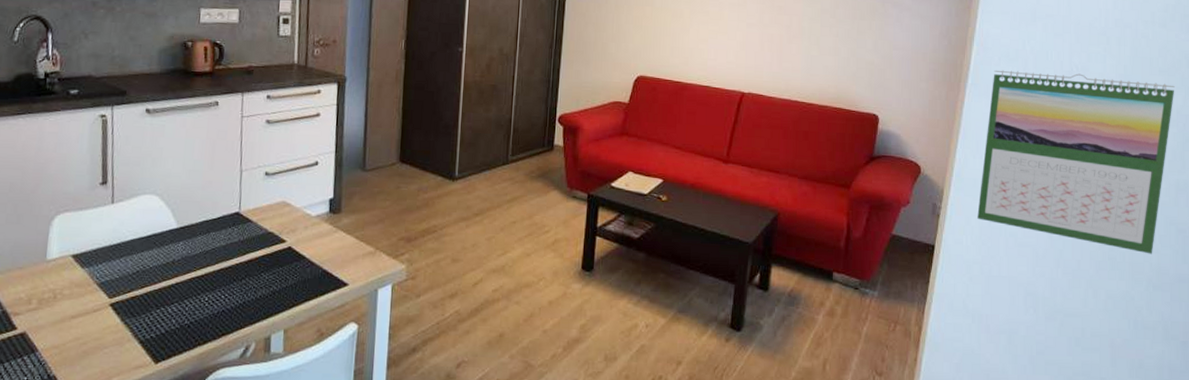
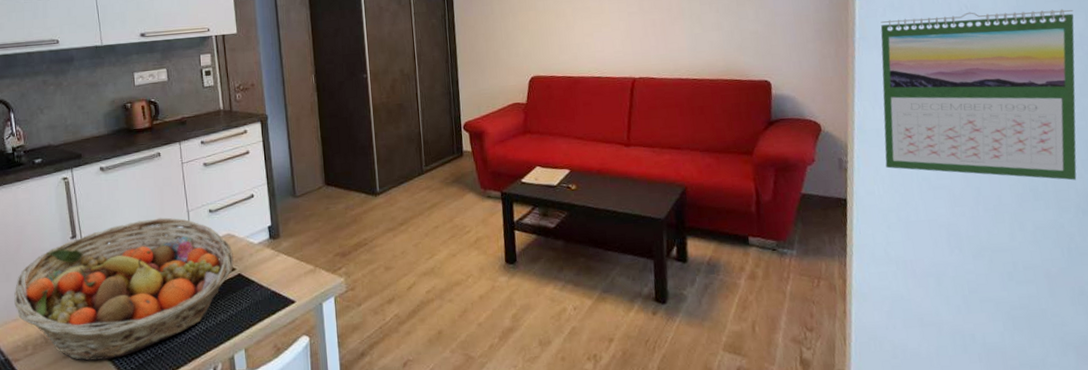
fruit basket: none [22,174,286,325] -> present [14,217,234,361]

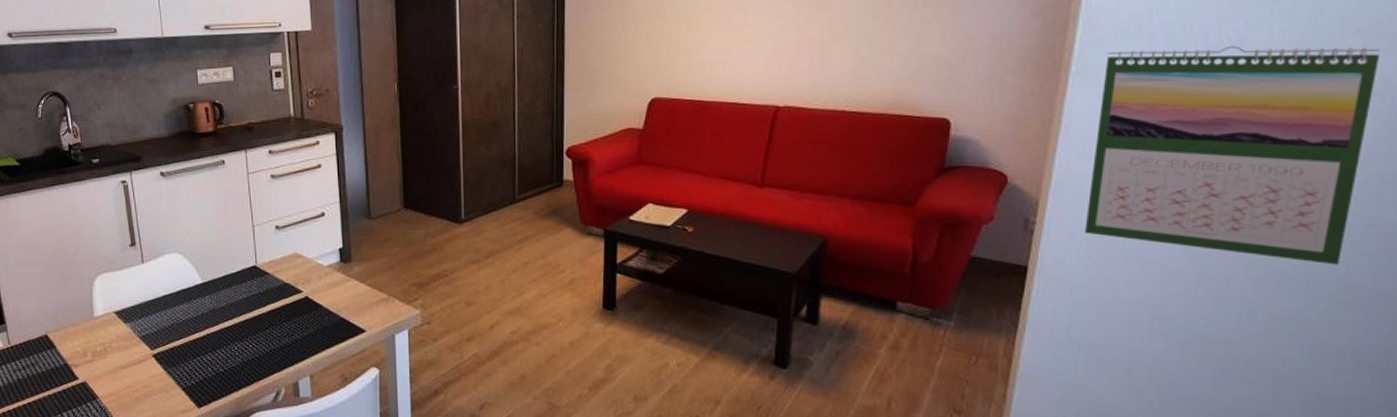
fruit basket: present [14,217,234,361] -> none [72,231,301,373]

